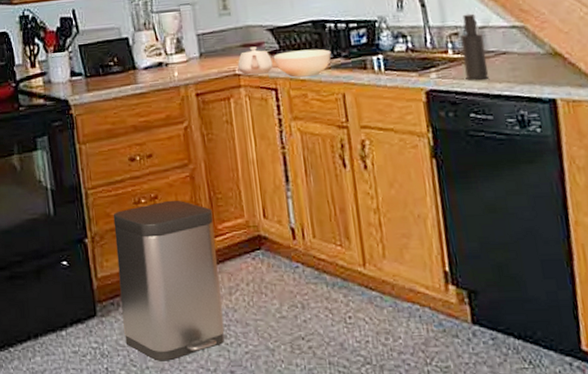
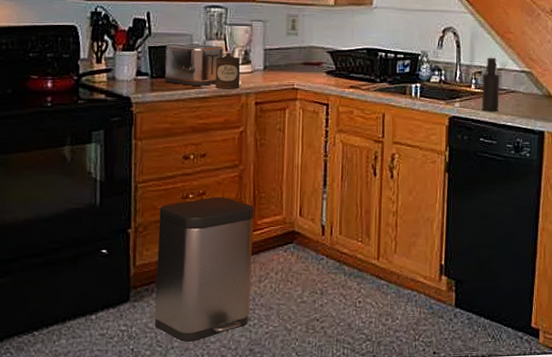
toaster: none [95,36,155,83] -> present [164,43,224,87]
canister: none [147,43,177,83] -> present [215,53,241,89]
teapot: present [237,46,273,75] -> none [296,65,328,90]
bowl: present [273,49,332,78] -> none [329,72,379,96]

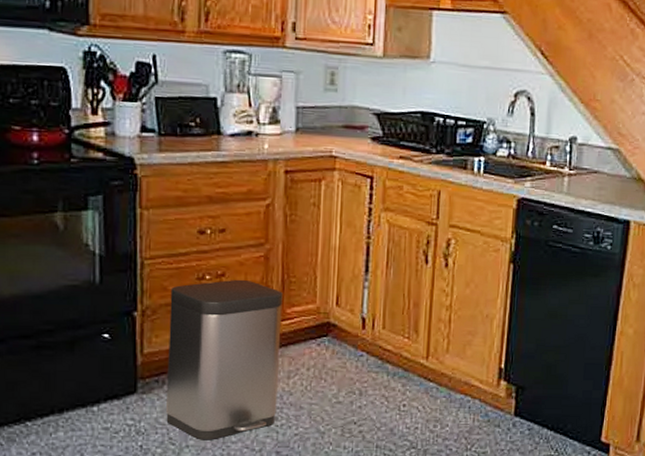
toaster: present [164,43,224,87] -> none [174,95,247,149]
canister: present [215,53,241,89] -> none [236,109,267,154]
soap dispenser: present [482,57,499,112] -> none [557,129,581,196]

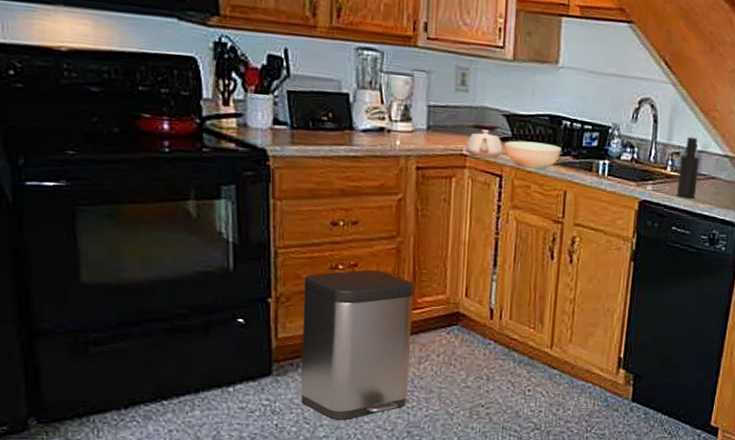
teapot: none [335,129,373,160] -> present [465,129,502,159]
bowl: none [375,139,435,169] -> present [504,140,562,170]
soap dispenser: none [557,129,581,196] -> present [677,136,700,200]

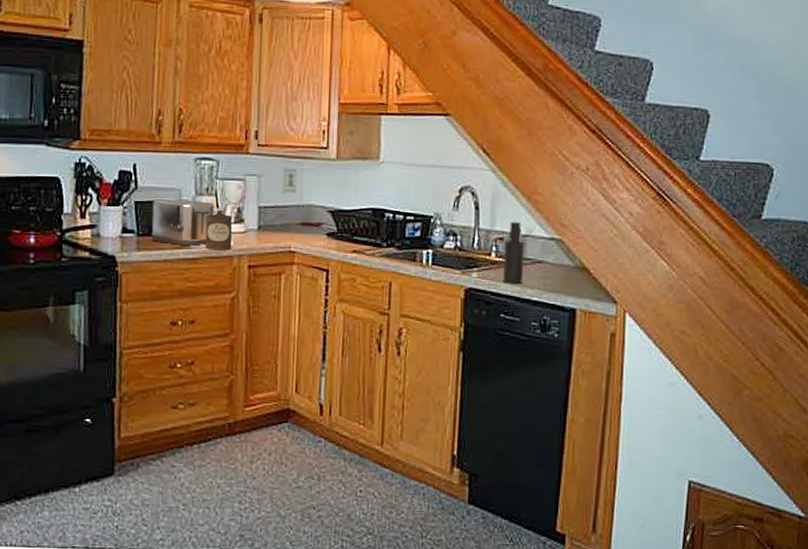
pedal bin: present [301,269,414,420] -> none [140,367,246,522]
toaster: none [307,90,379,143] -> present [151,199,215,247]
canister: none [368,106,399,150] -> present [205,210,233,251]
teapot: present [465,129,502,159] -> none [293,226,328,254]
bowl: present [504,140,562,170] -> none [330,235,386,262]

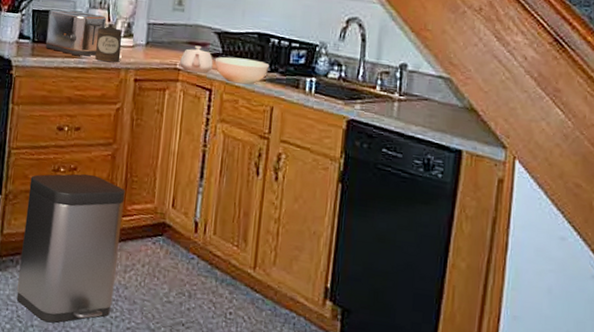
pedal bin: none [140,367,246,522] -> present [16,173,125,323]
teapot: none [293,226,328,254] -> present [179,45,213,74]
bowl: none [330,235,386,262] -> present [214,57,270,85]
soap dispenser: present [503,221,524,285] -> none [387,56,411,121]

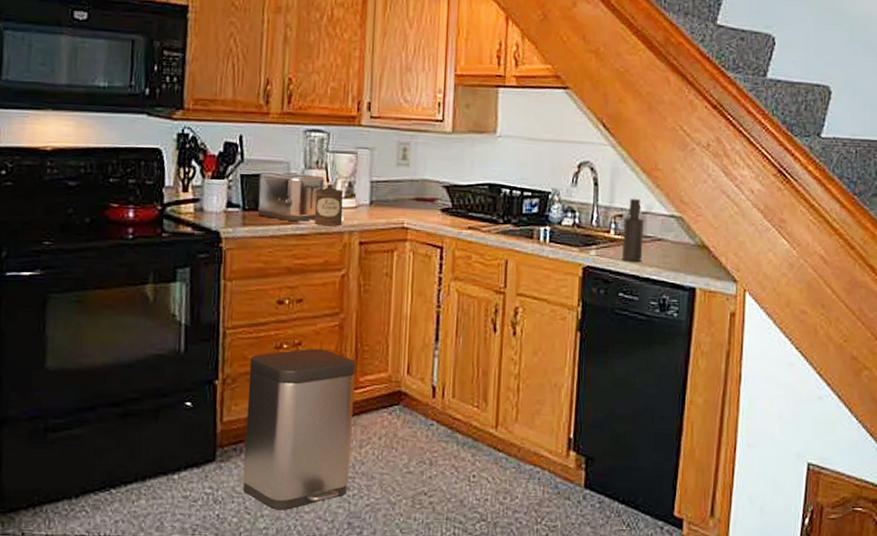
teapot: present [179,45,213,74] -> none [406,202,443,231]
bowl: present [214,57,270,85] -> none [444,211,502,239]
soap dispenser: none [387,56,411,121] -> present [622,198,644,263]

